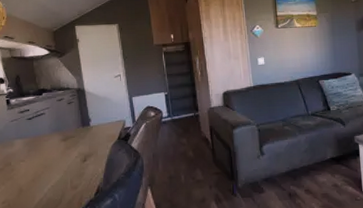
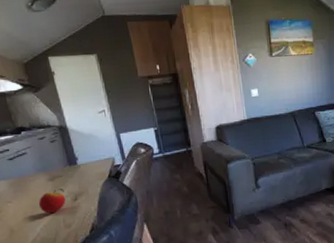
apple: none [49,148,75,173] -> present [38,188,66,213]

